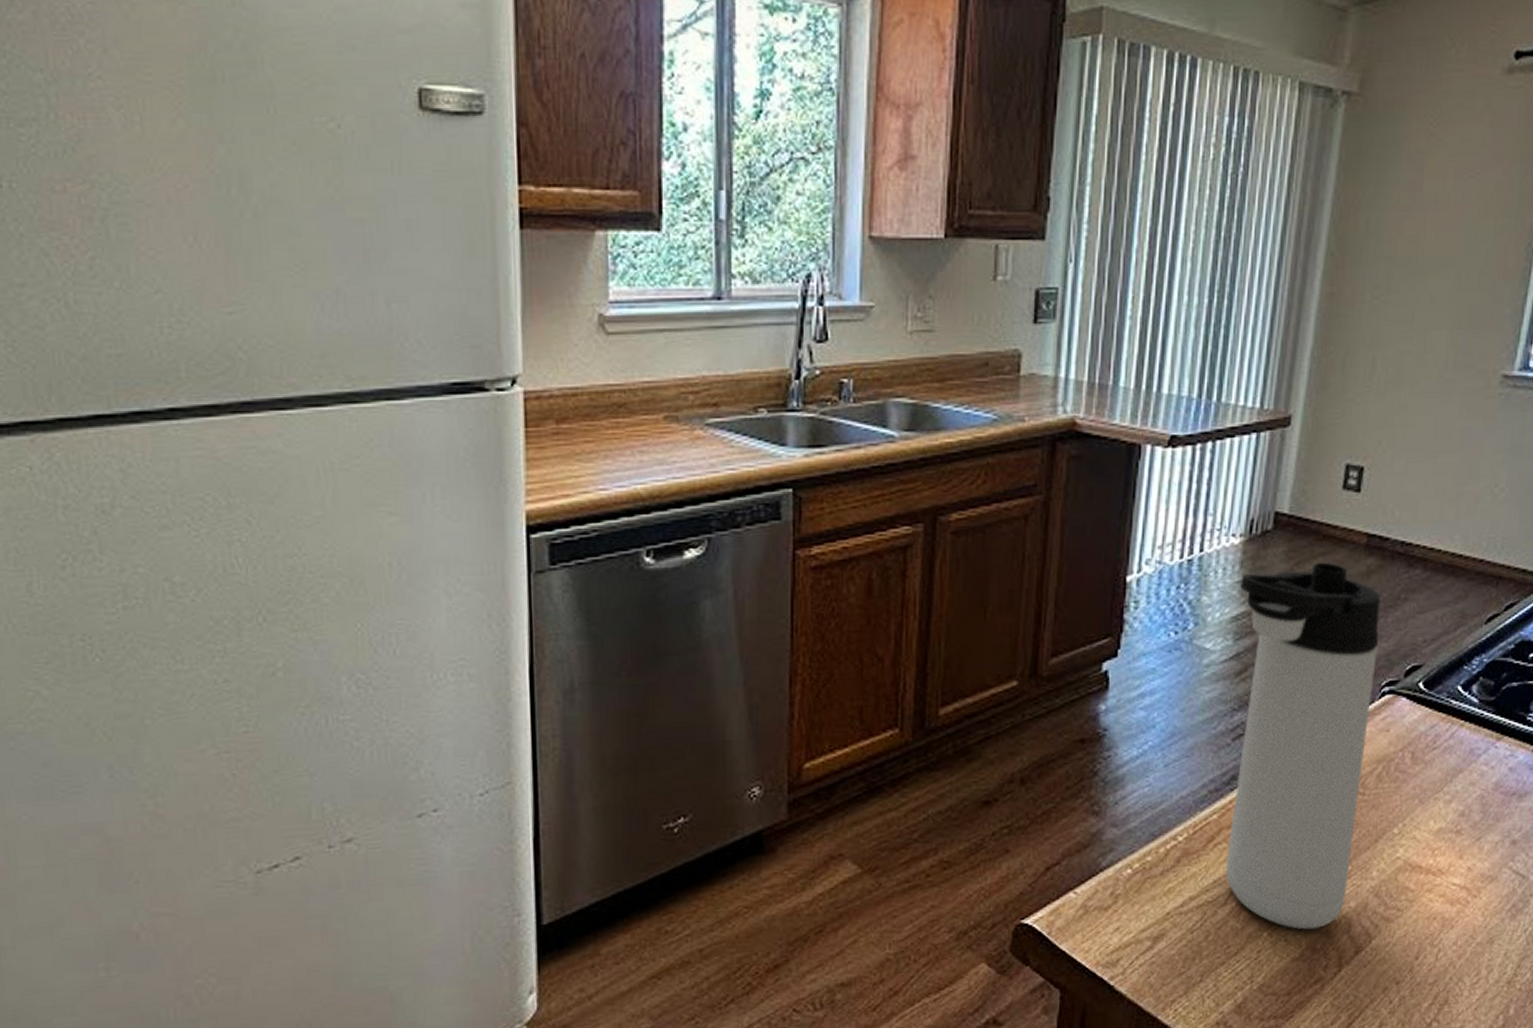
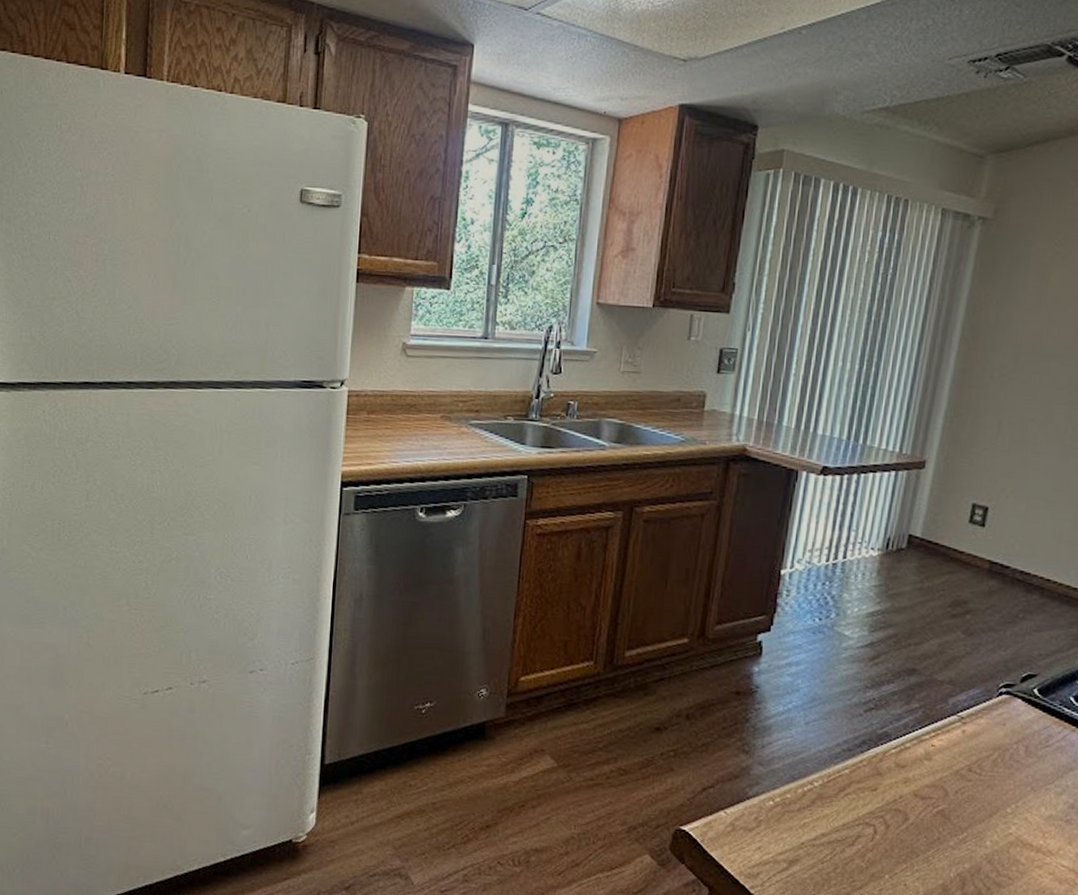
thermos bottle: present [1225,562,1381,930] -> none [854,578,1001,881]

